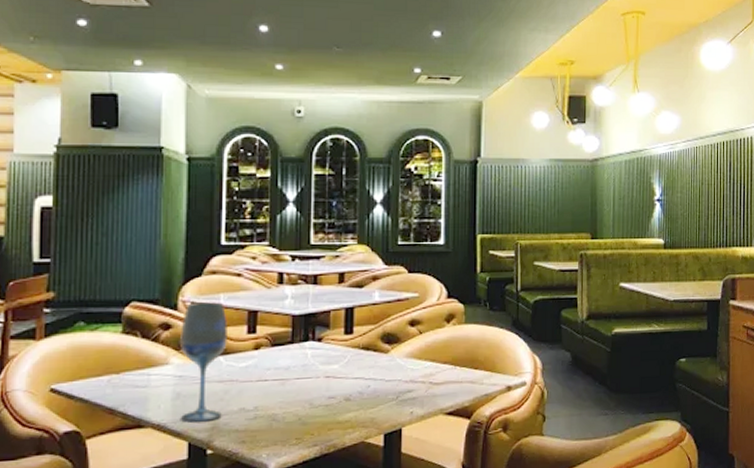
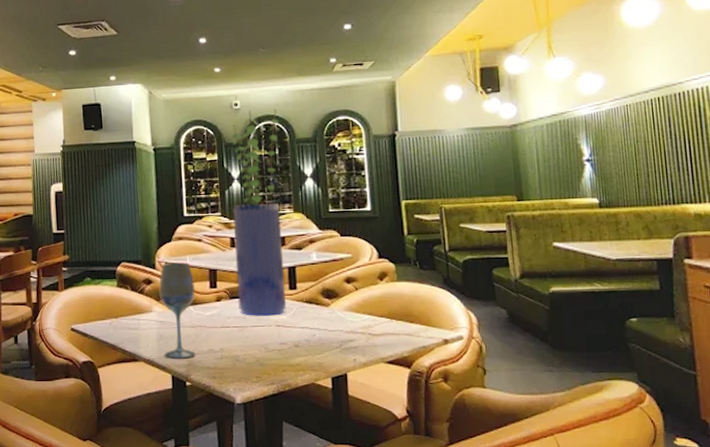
vase: none [281,120,349,367] -> present [232,110,286,316]

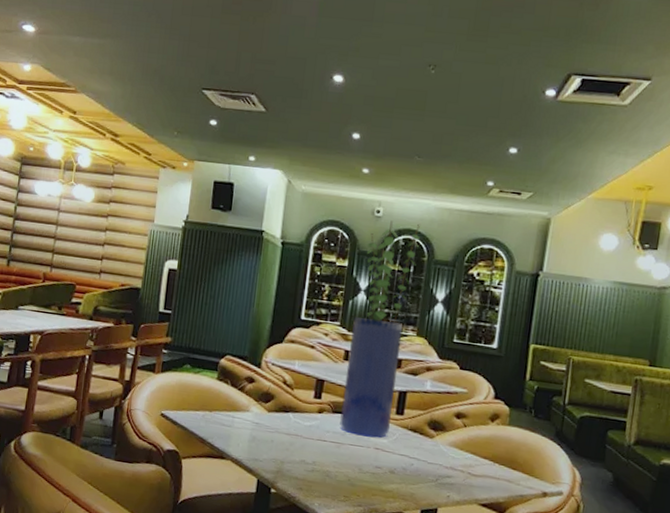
wineglass: present [159,261,195,360] -> none [254,364,299,466]

